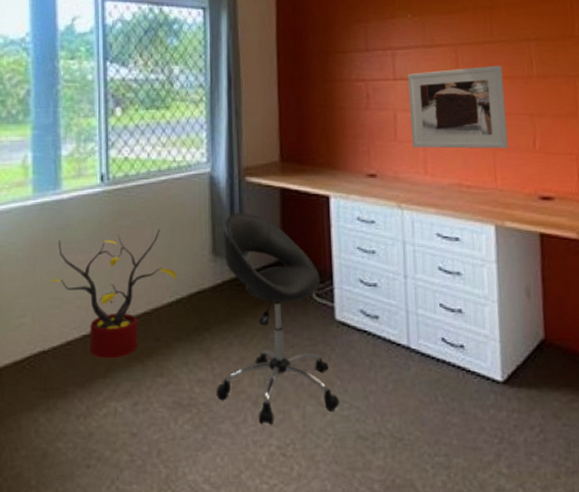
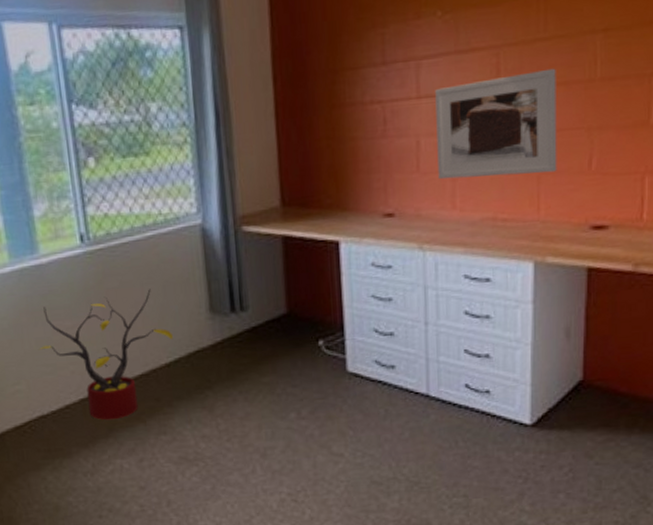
chair: present [217,213,340,426] -> none [220,266,353,476]

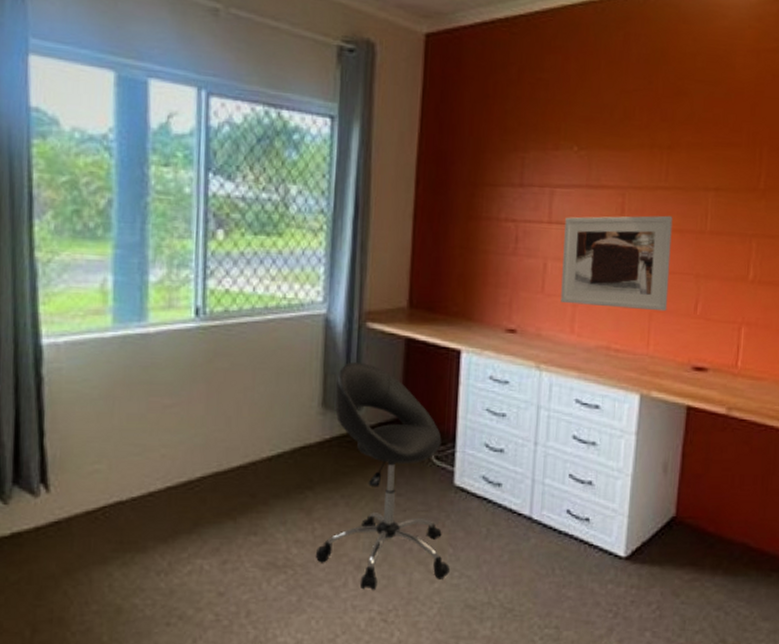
decorative plant: present [39,289,174,420] -> none [129,374,280,514]
chair: none [220,266,353,476] -> present [316,362,451,591]

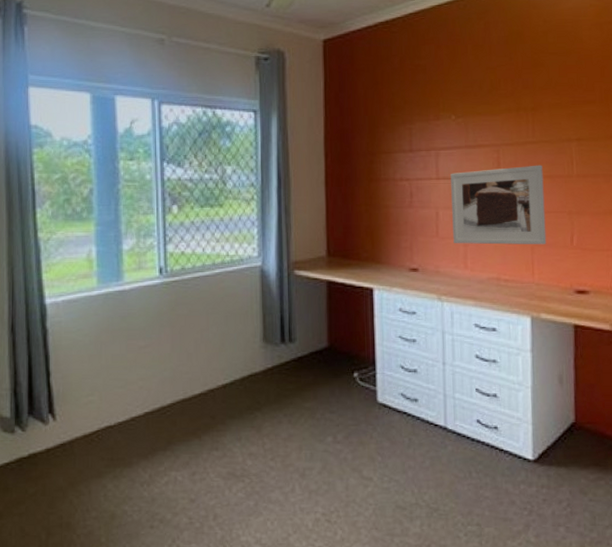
chair: present [316,362,451,591] -> none [267,304,381,496]

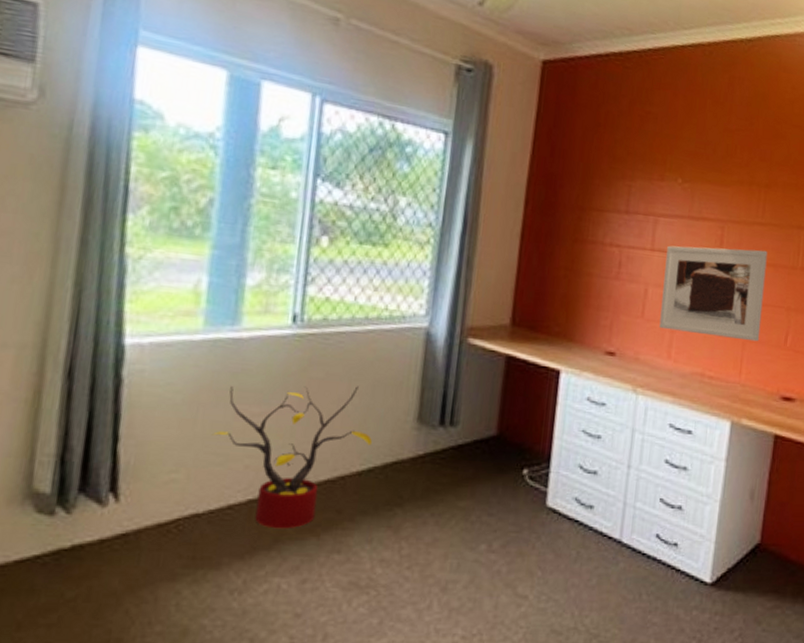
decorative plant: none [114,318,231,434] -> present [213,386,373,529]

